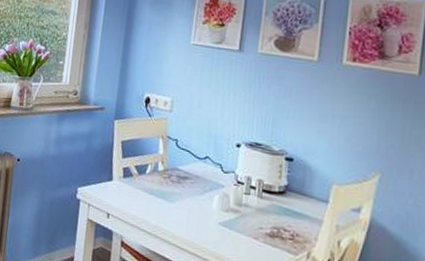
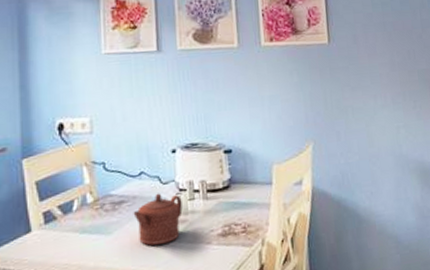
teapot: none [194,179,238,226] -> present [133,193,183,246]

